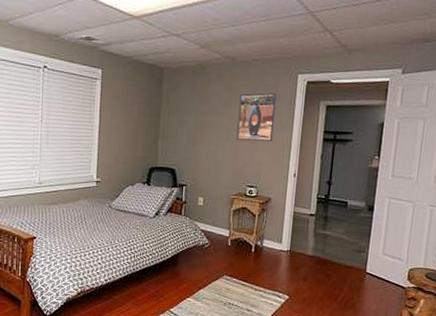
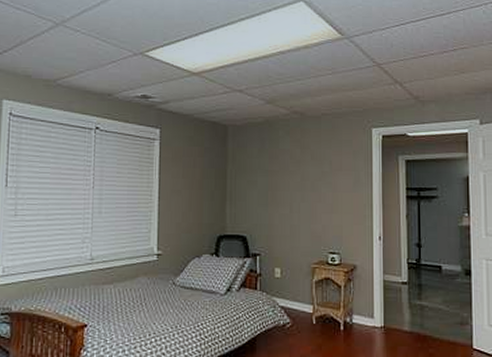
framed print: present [236,92,277,142] -> none [312,148,352,202]

